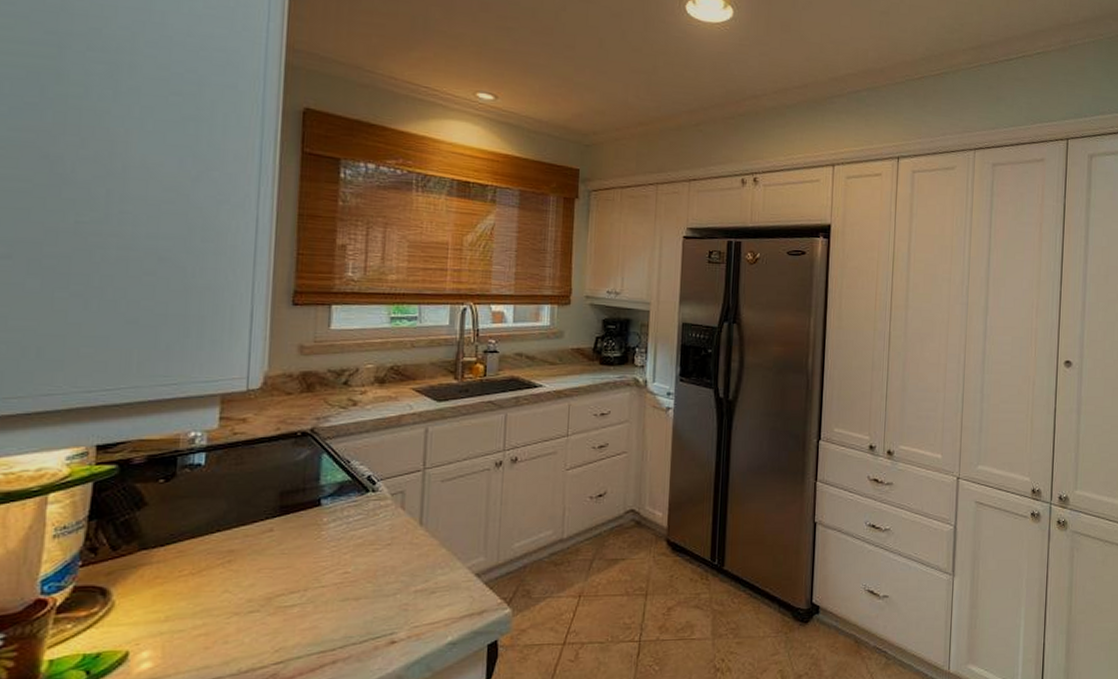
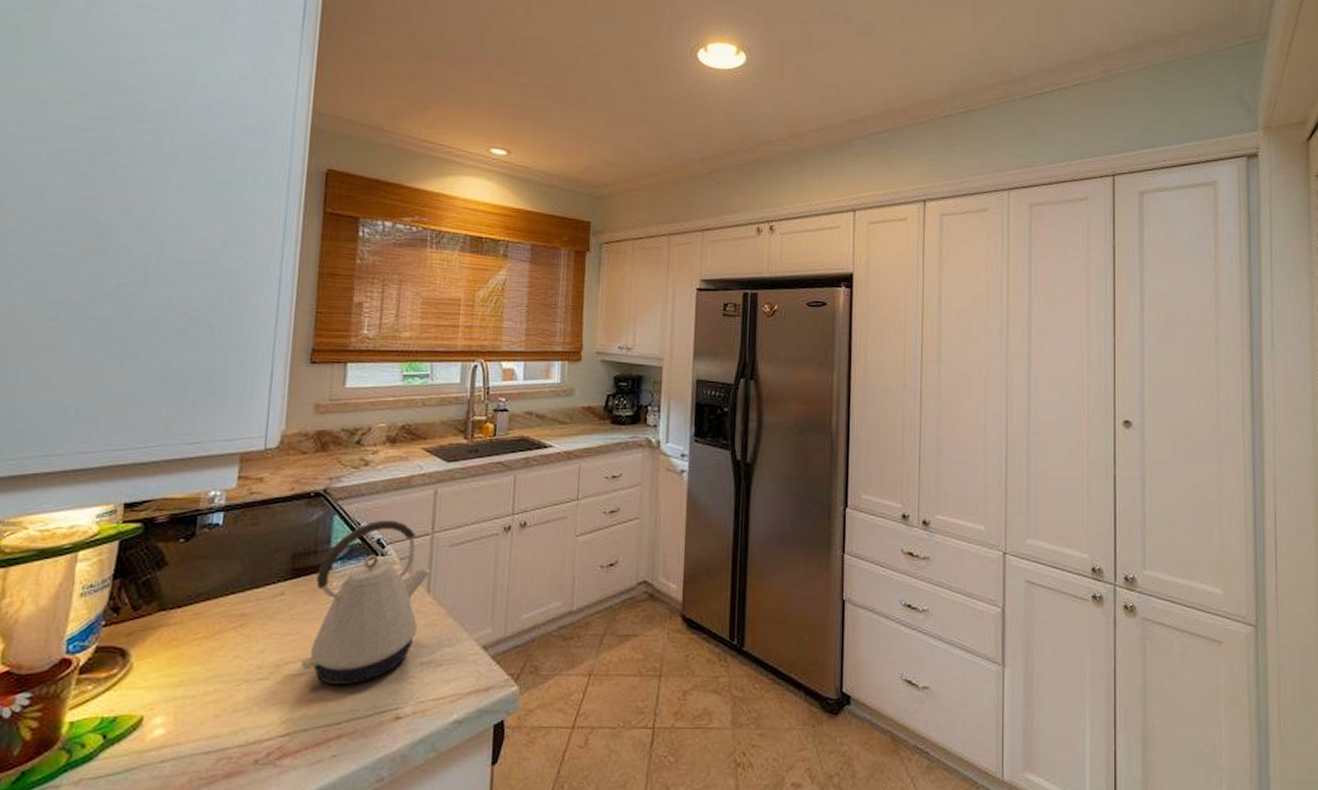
kettle: none [293,457,422,614] -> present [301,520,430,684]

